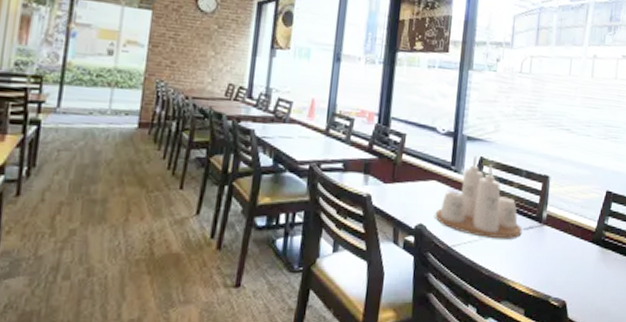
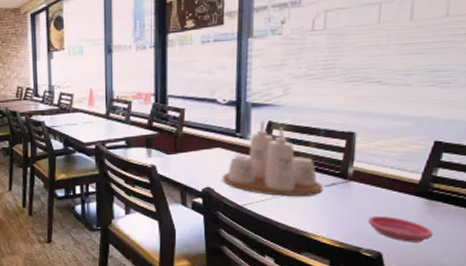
saucer: none [556,263,605,291] -> present [368,216,434,242]

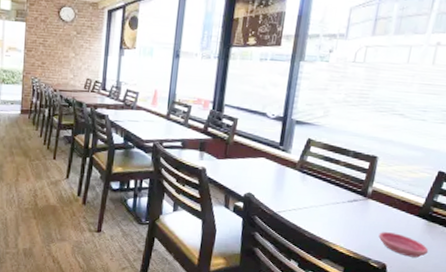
condiment set: present [222,121,323,196] -> none [262,138,346,209]

